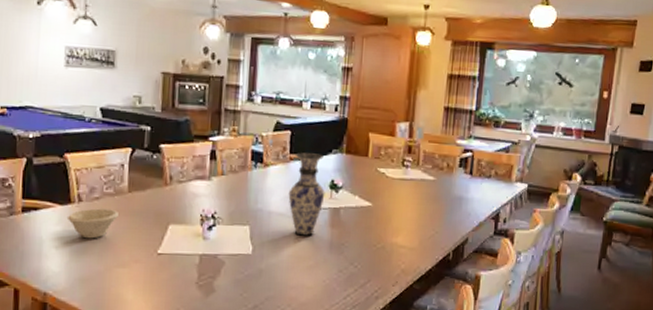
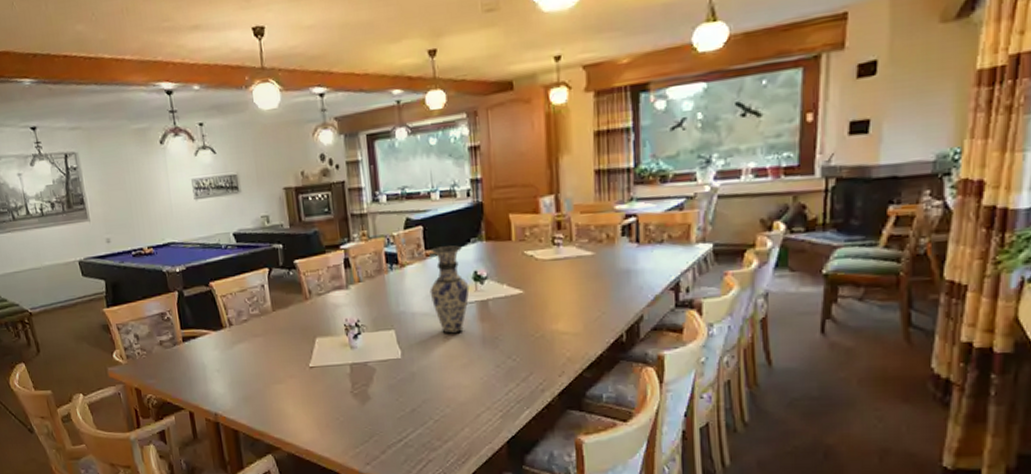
bowl: present [66,208,118,239] -> none [221,329,267,360]

